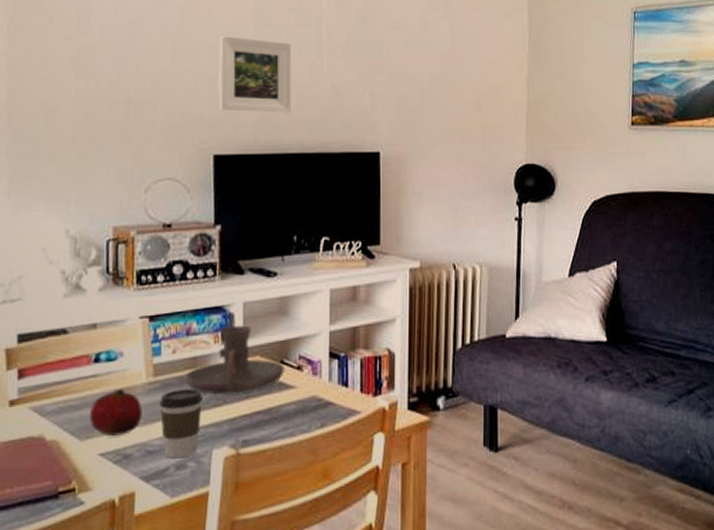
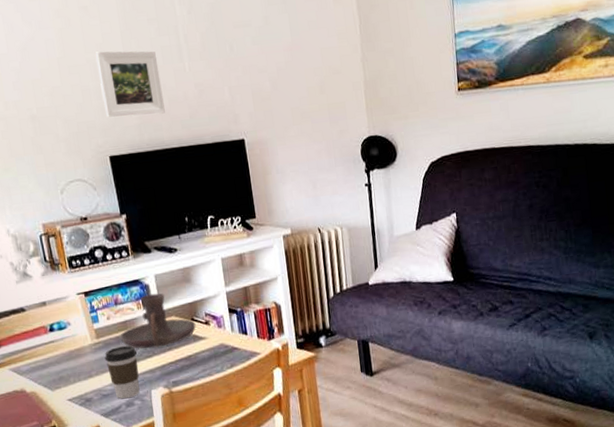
fruit: present [89,389,142,436] -> none [54,350,94,386]

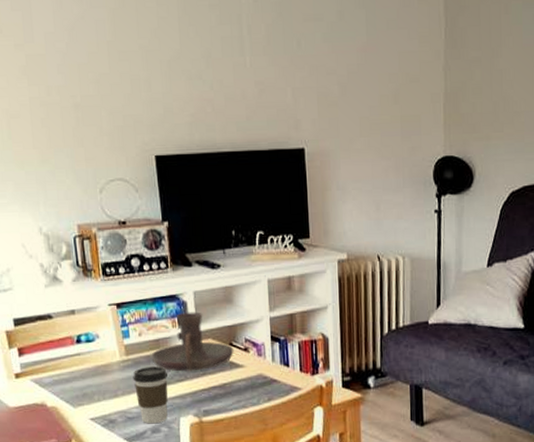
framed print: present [95,51,165,118] -> none [148,37,220,113]

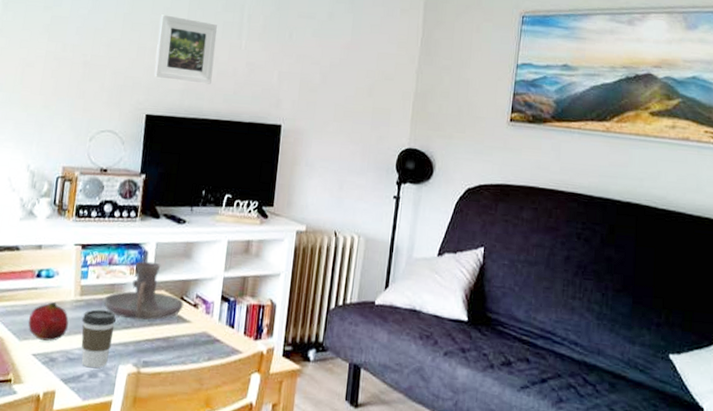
fruit: none [78,366,120,404] -> present [28,302,69,341]
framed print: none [148,37,220,113] -> present [154,14,217,84]

